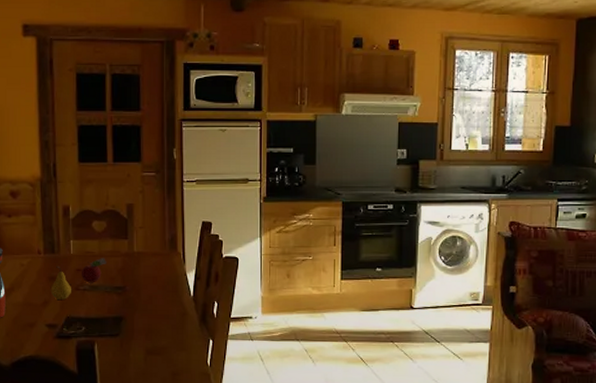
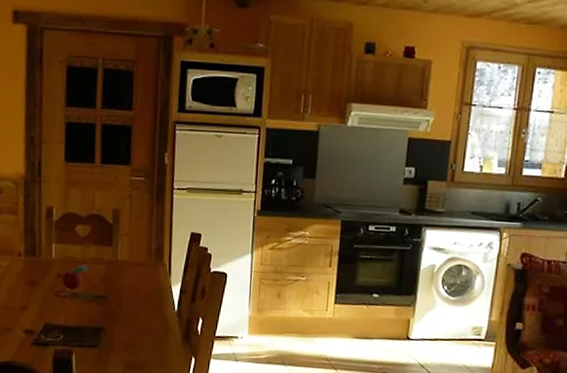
fruit: present [50,266,71,300] -> none [29,269,51,305]

